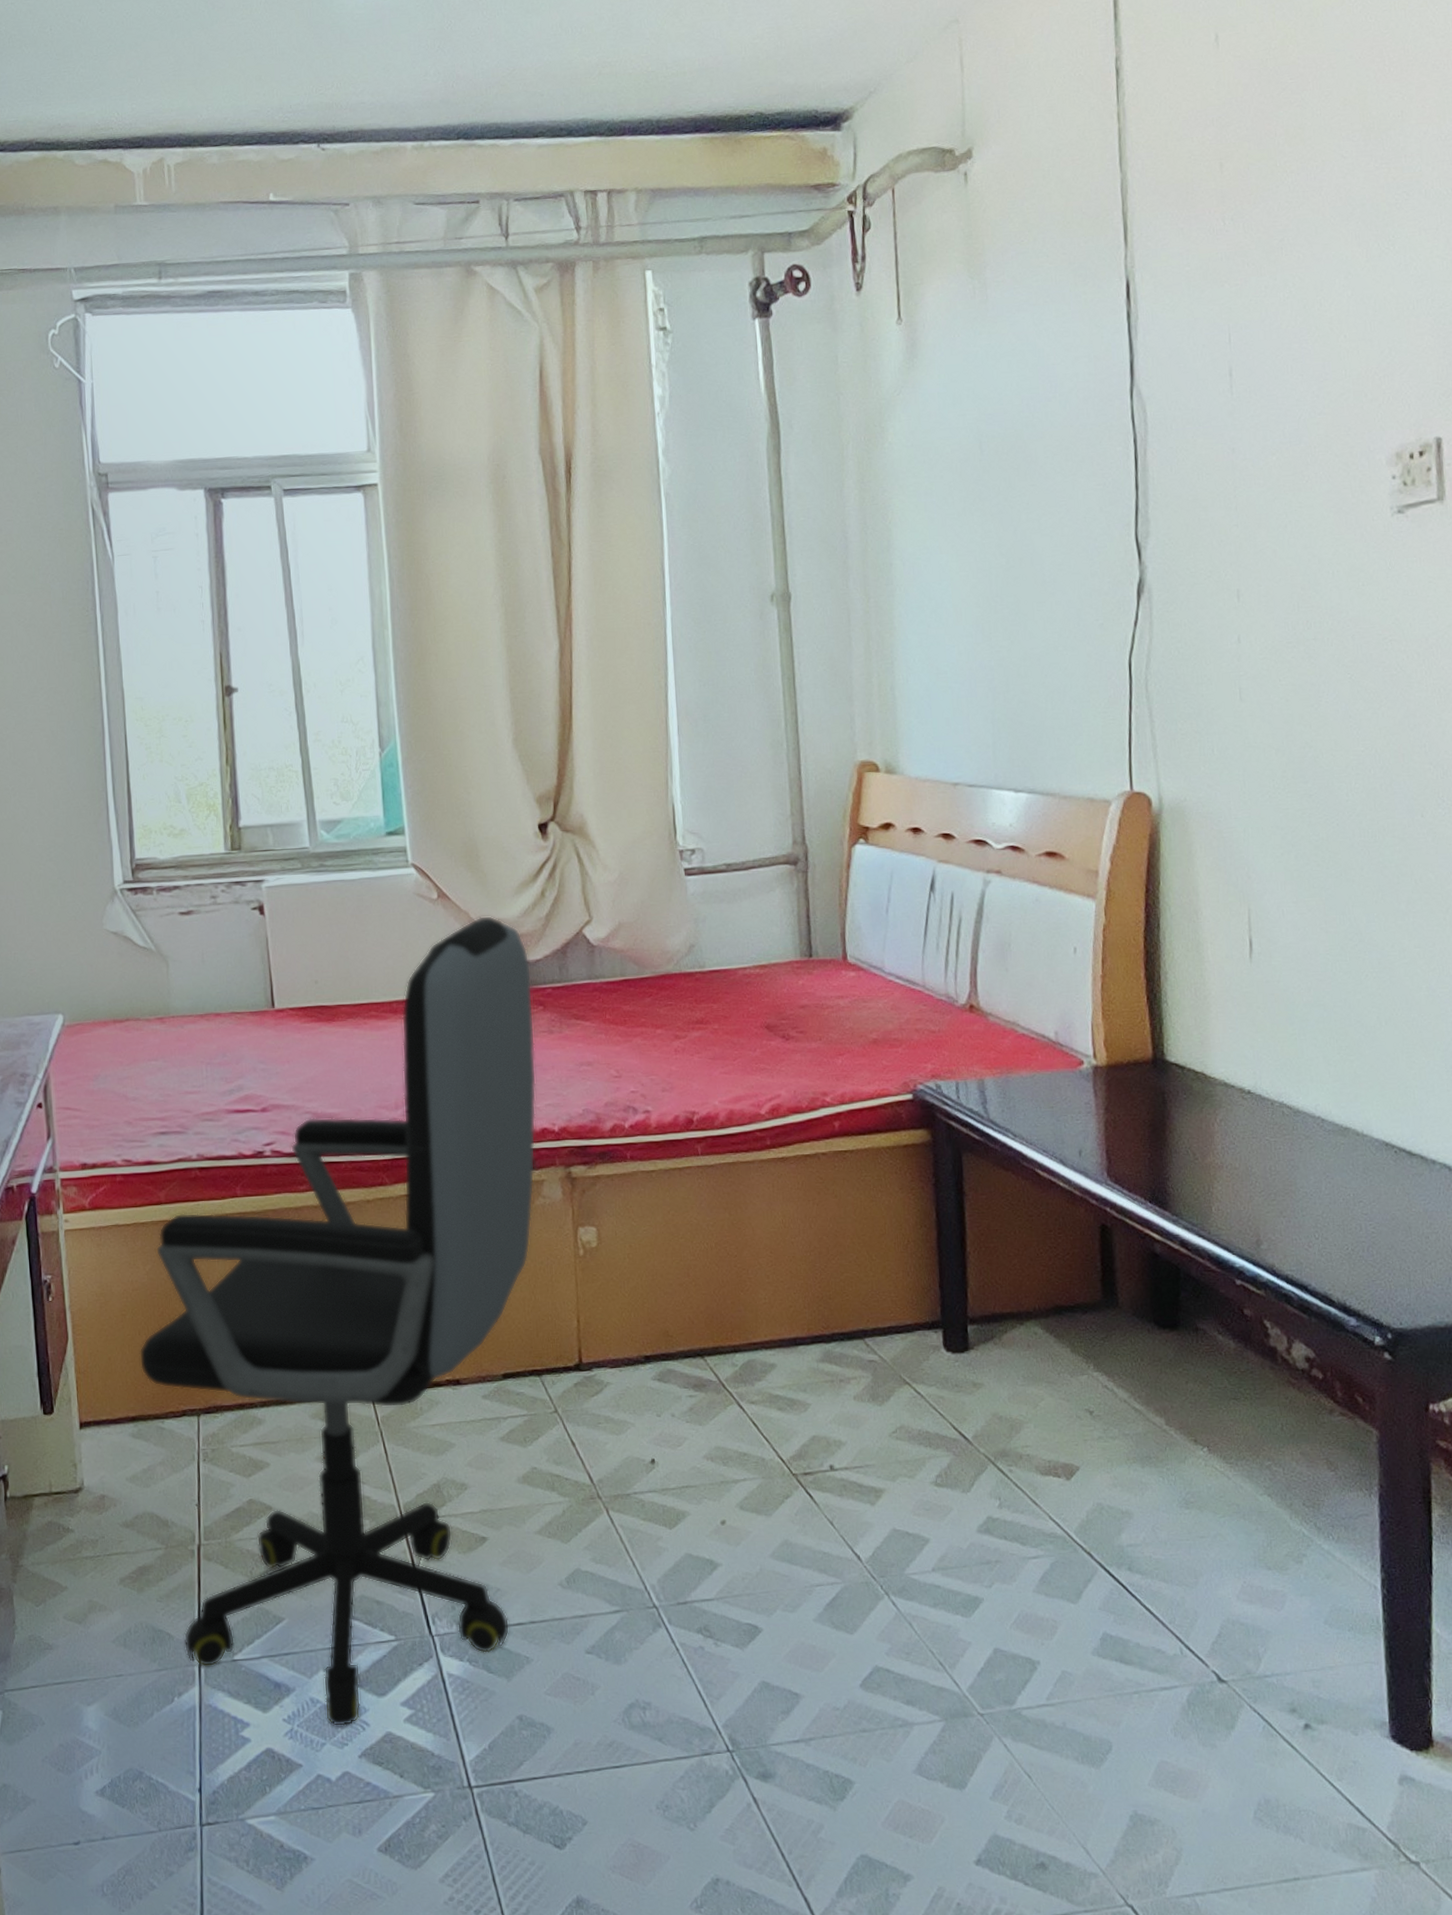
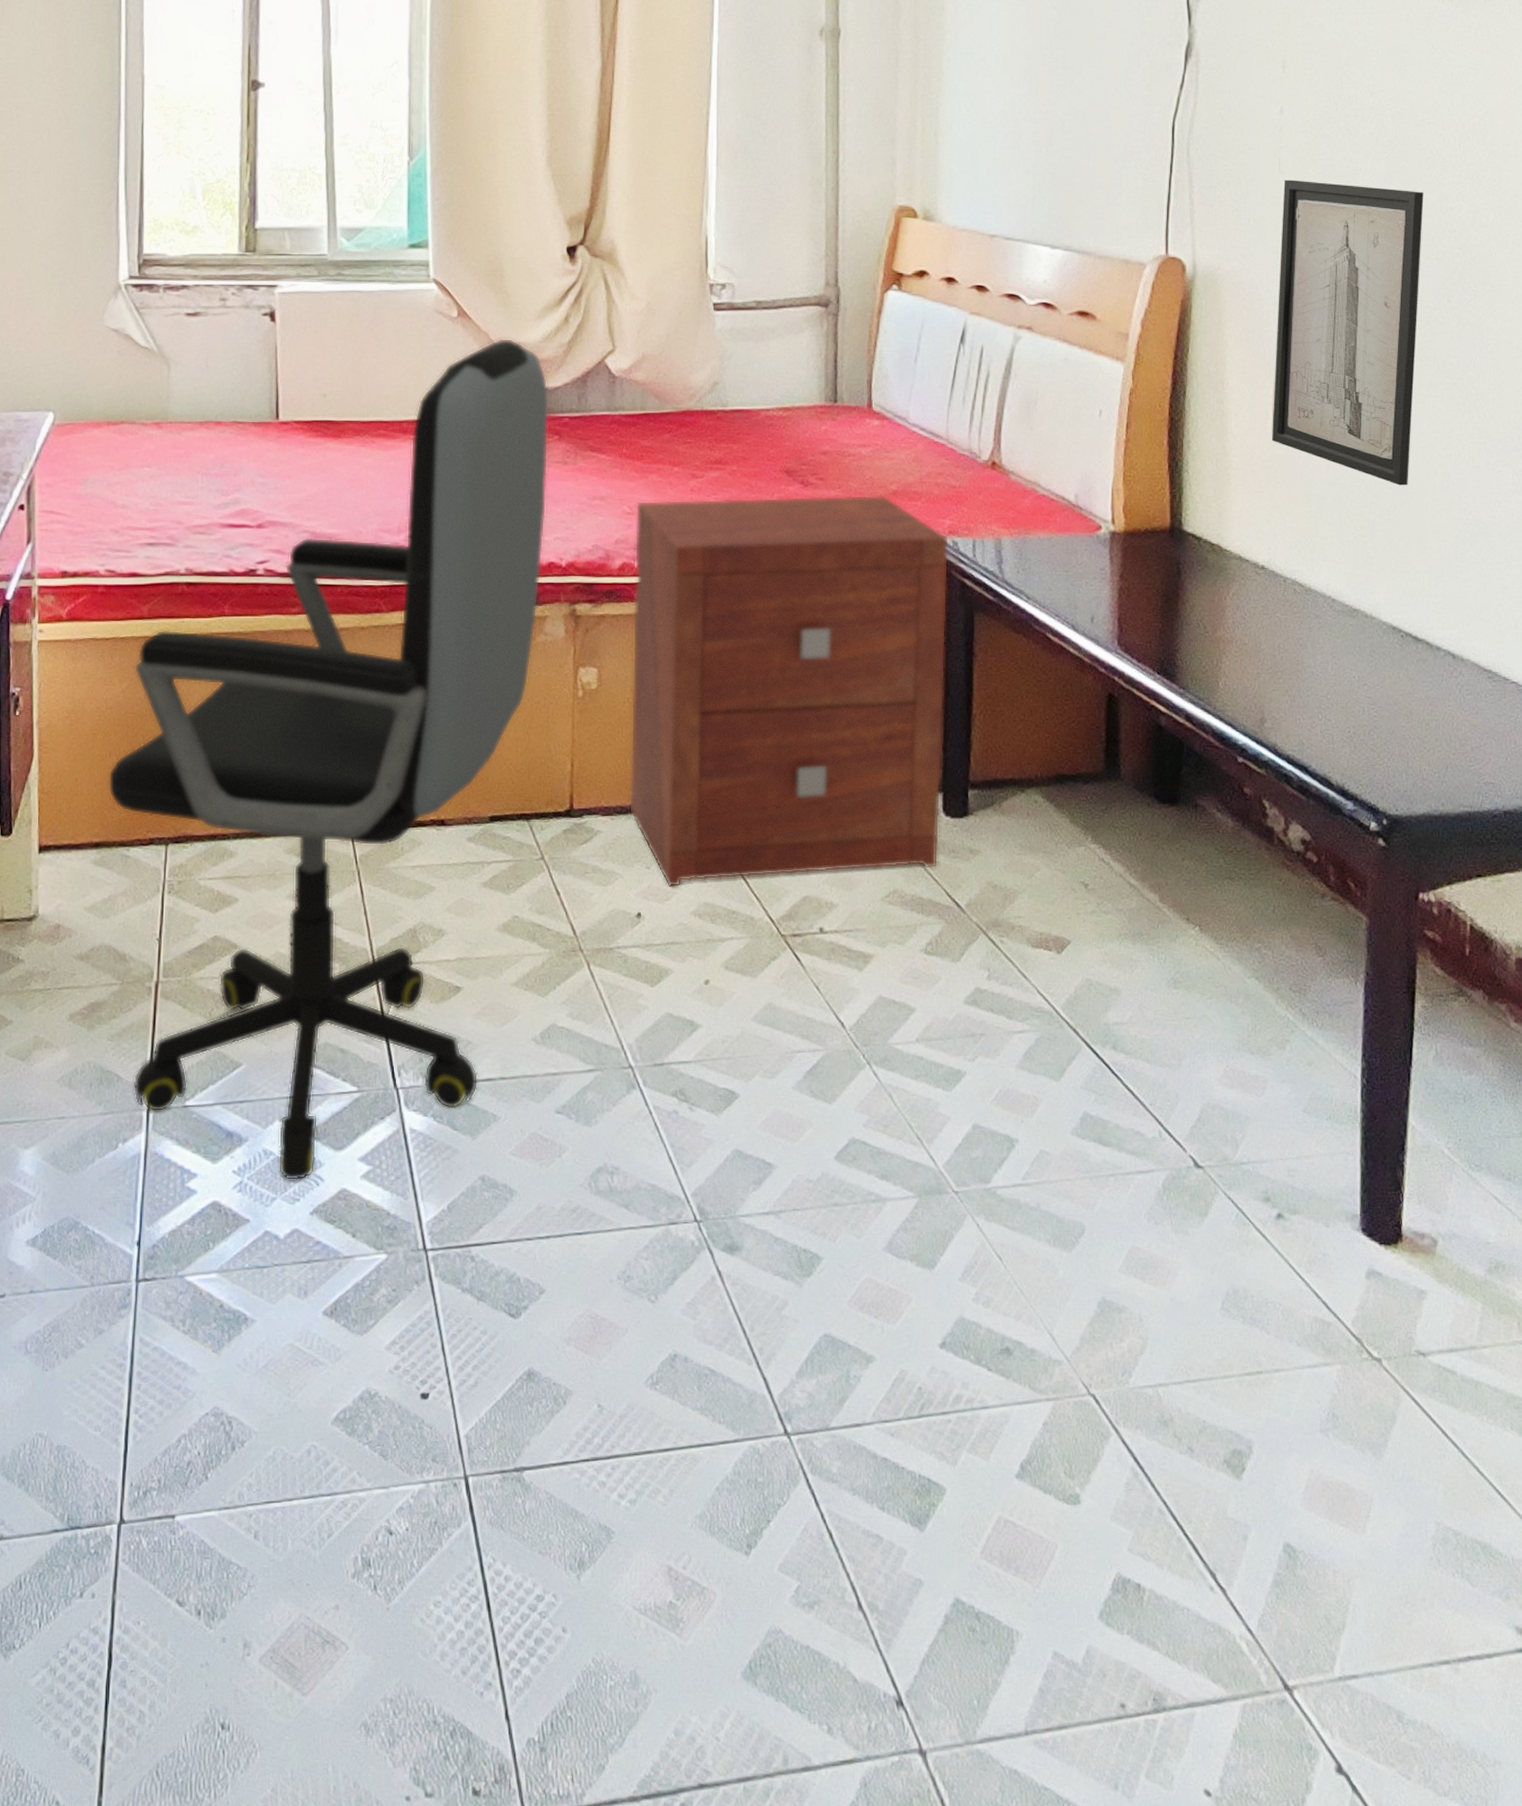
nightstand: none [622,1044,943,1434] -> present [629,495,950,888]
wall art: none [1245,707,1393,1003] -> present [1271,179,1424,486]

